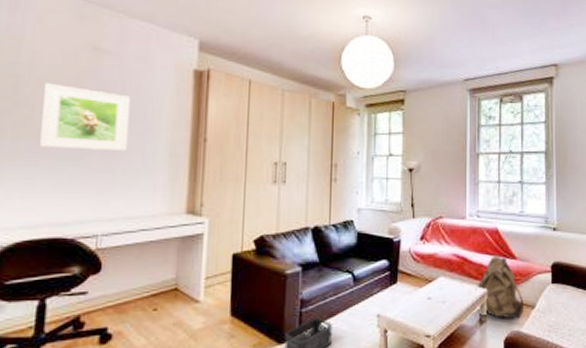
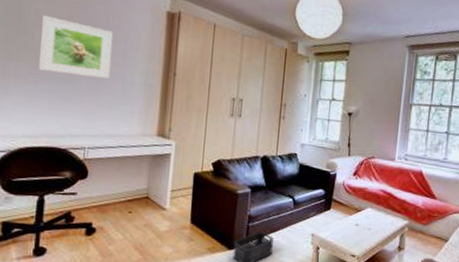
backpack: present [476,256,525,319] -> none [398,194,439,249]

